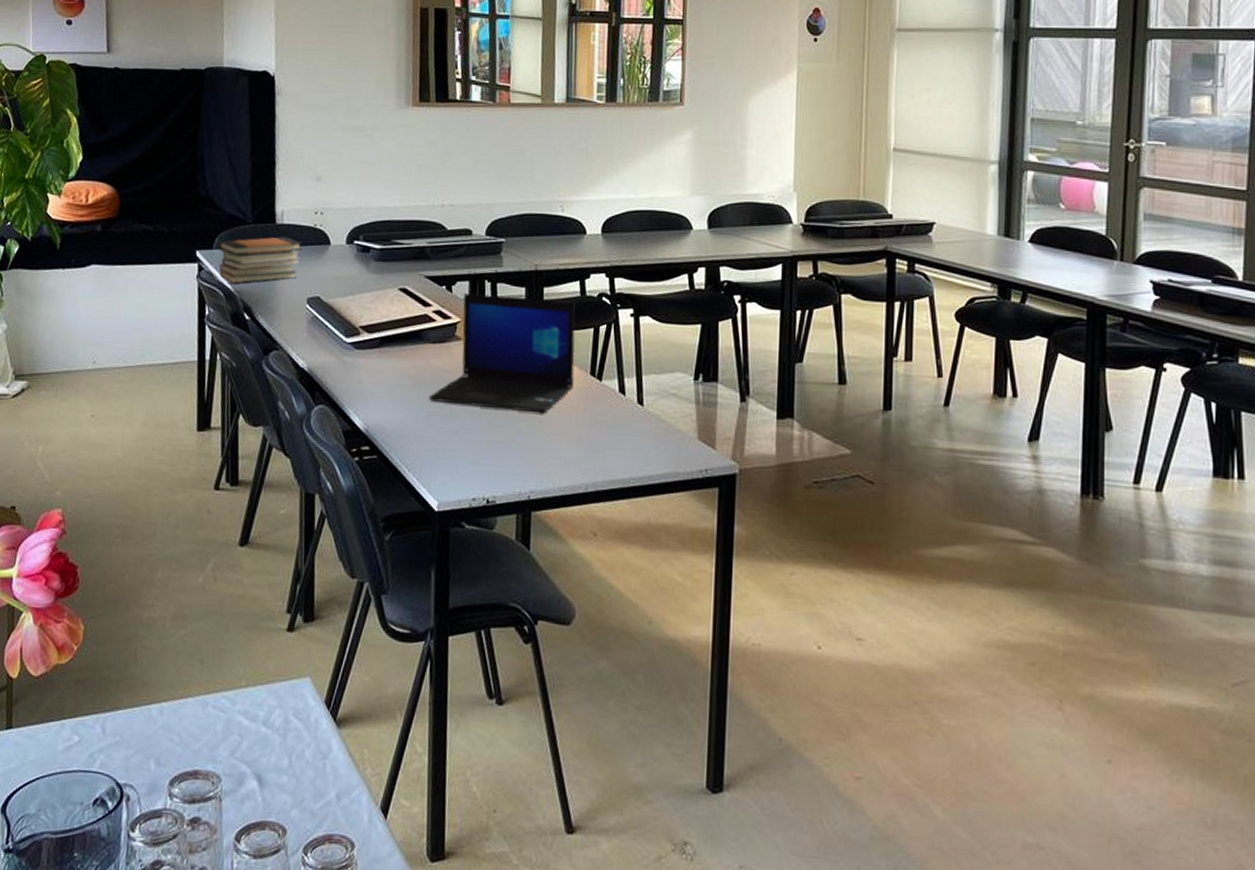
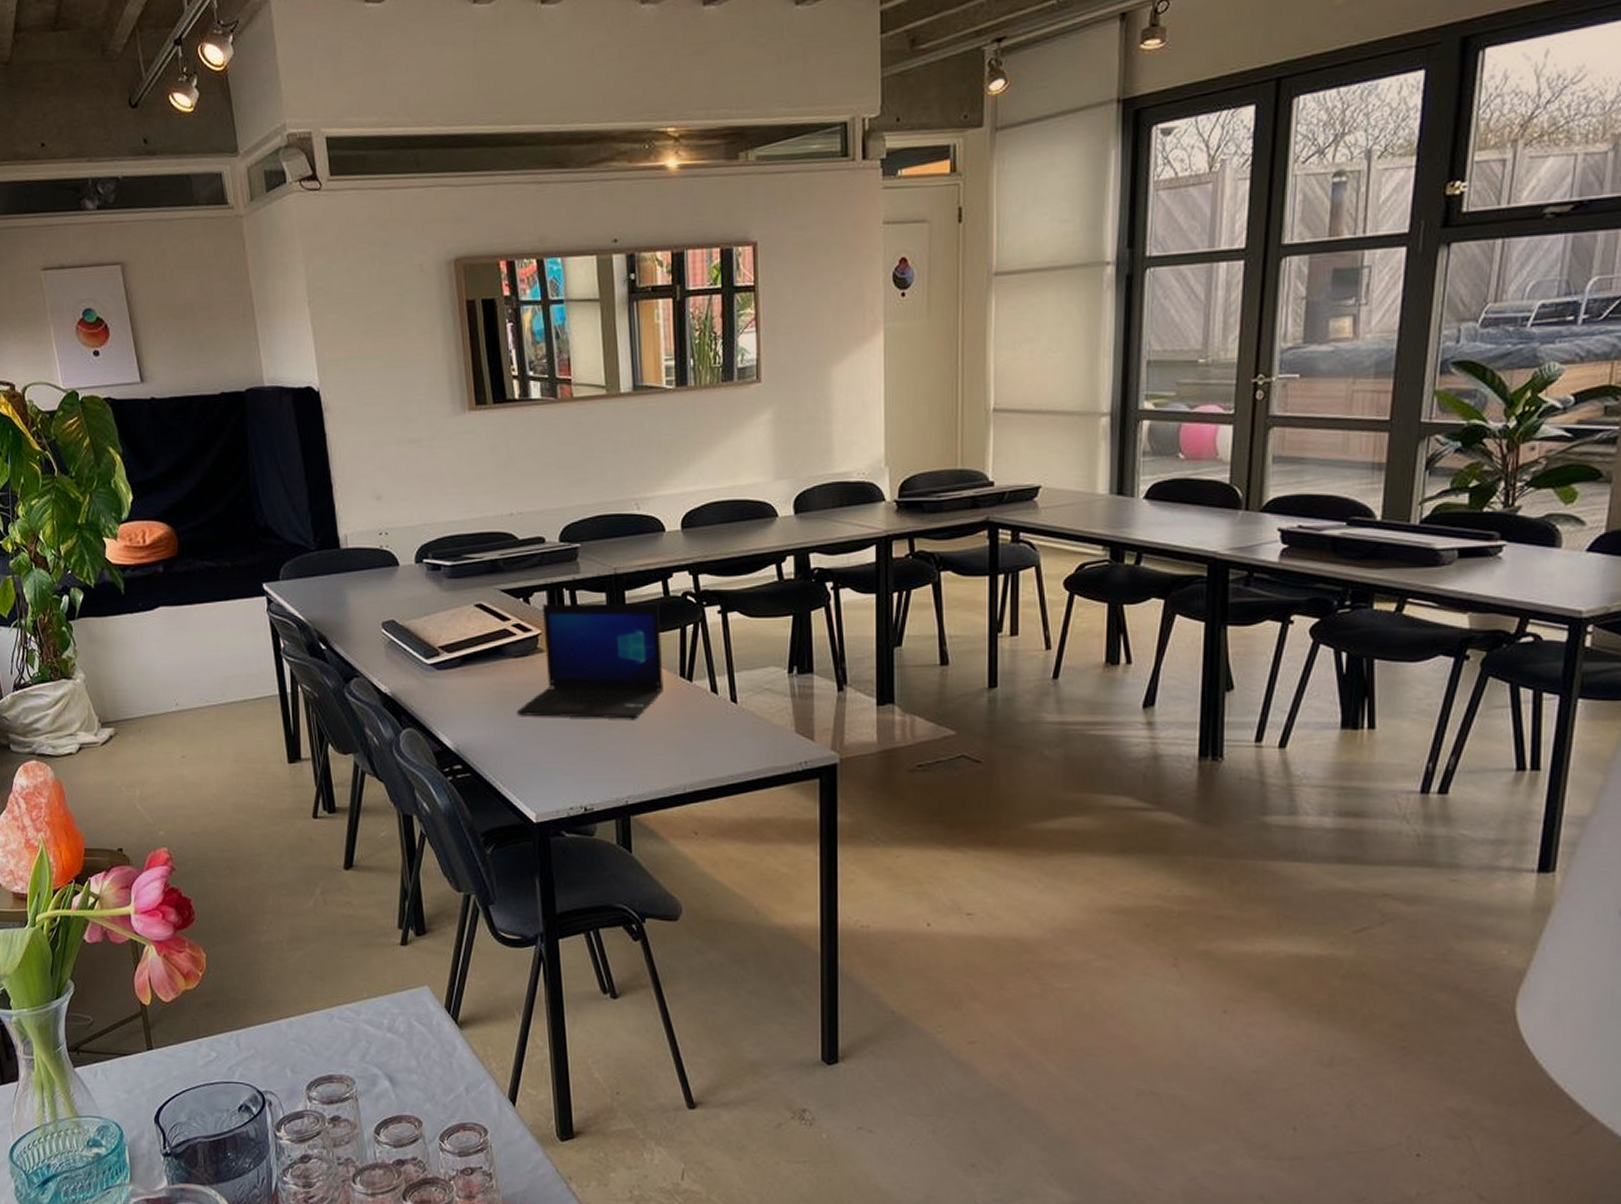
book stack: present [218,236,302,284] -> none [285,561,371,614]

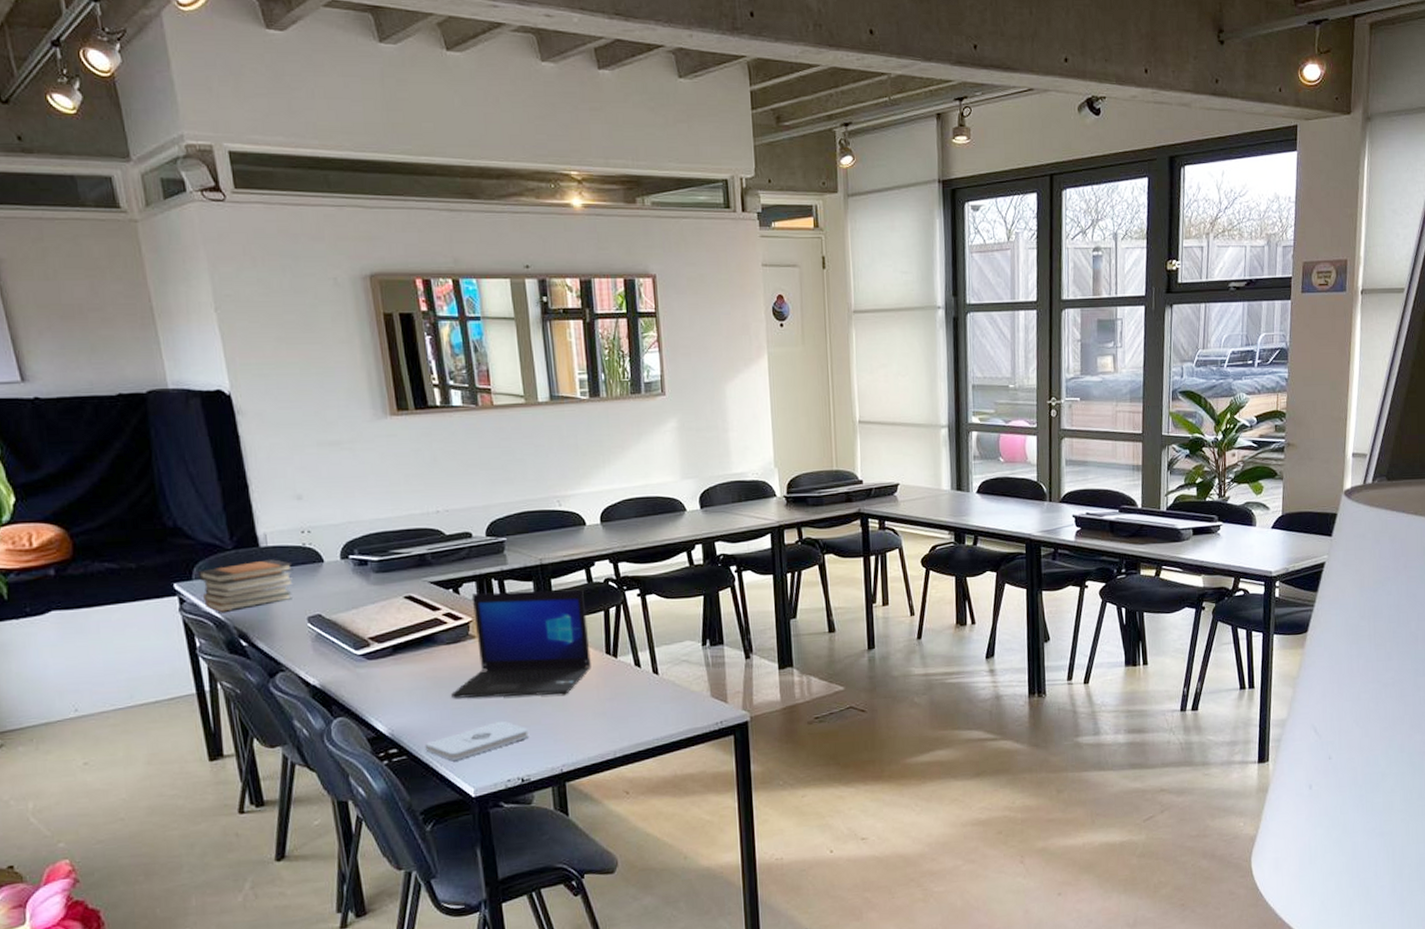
book stack: none [285,561,371,614] -> present [199,559,294,612]
notepad: none [489,743,595,782] -> present [425,720,530,761]

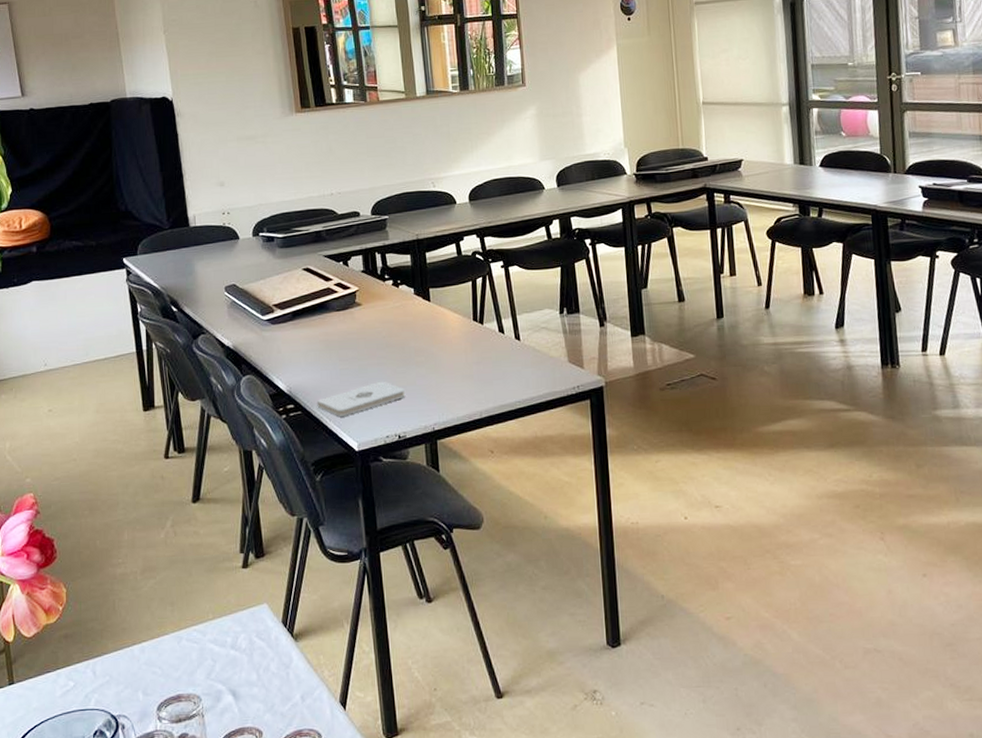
book stack: present [199,559,294,612] -> none [142,237,215,282]
laptop: present [451,589,591,698] -> none [340,261,460,360]

